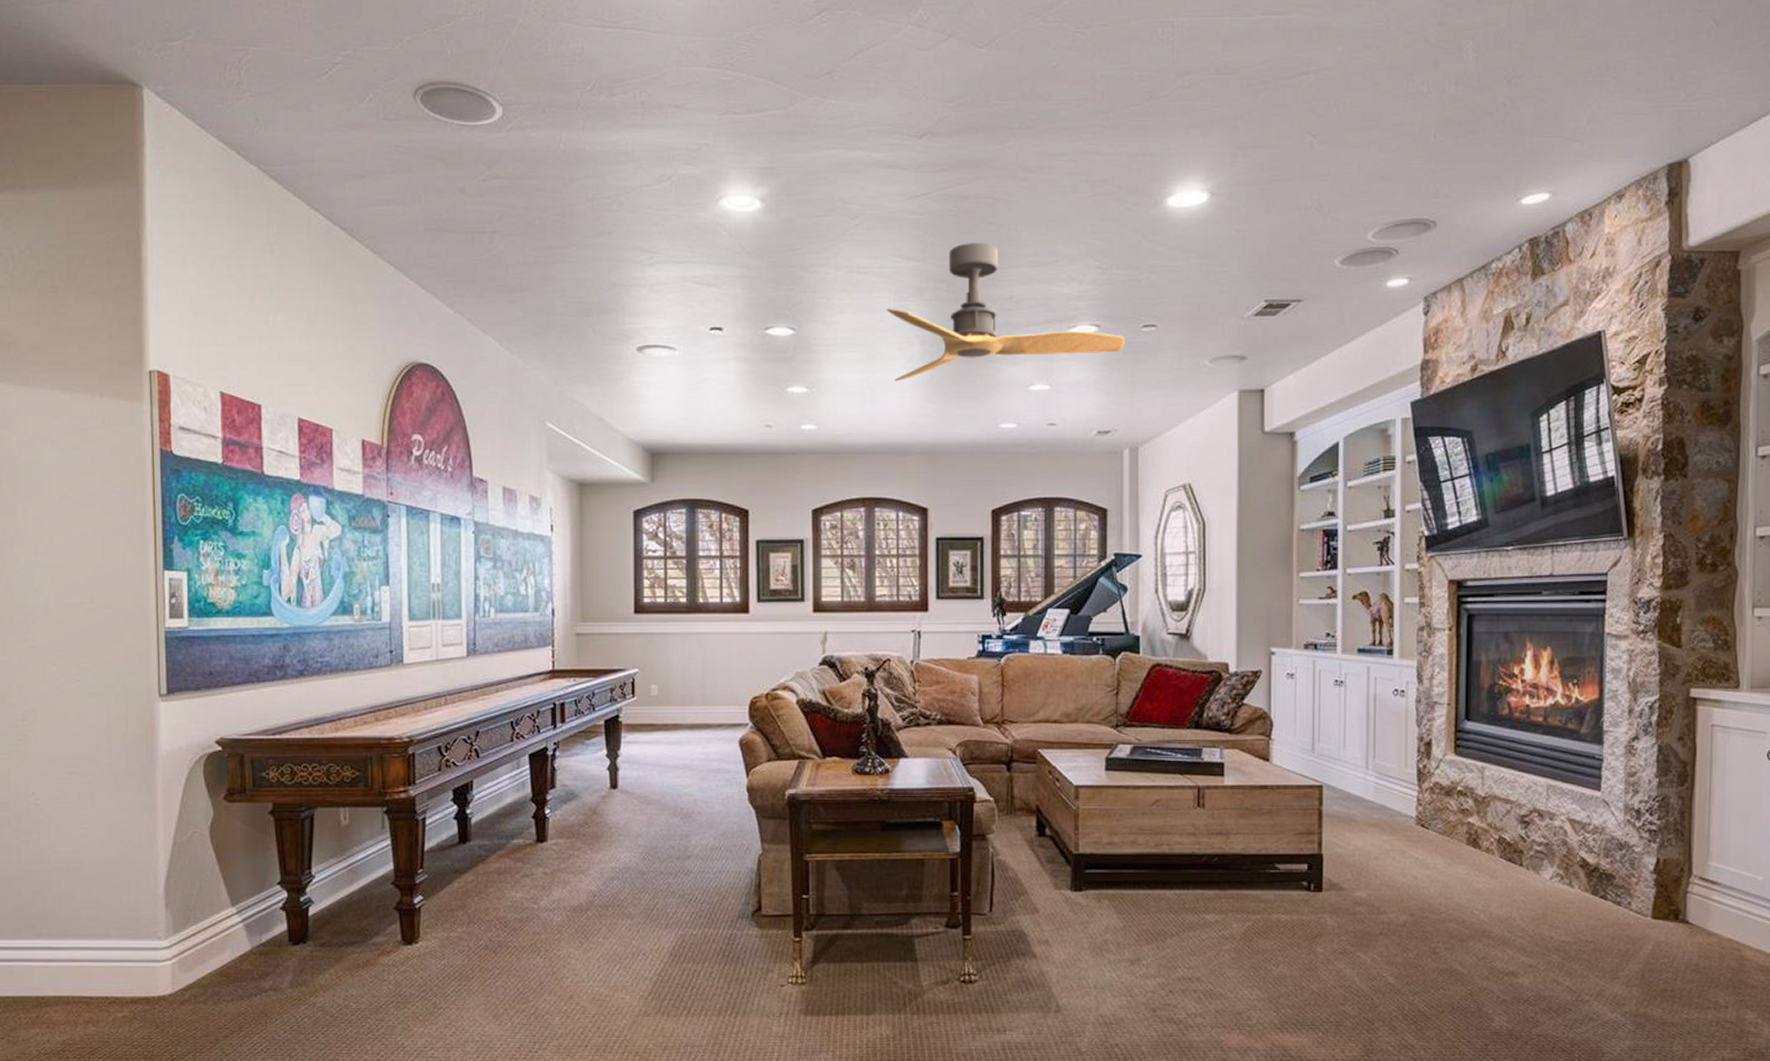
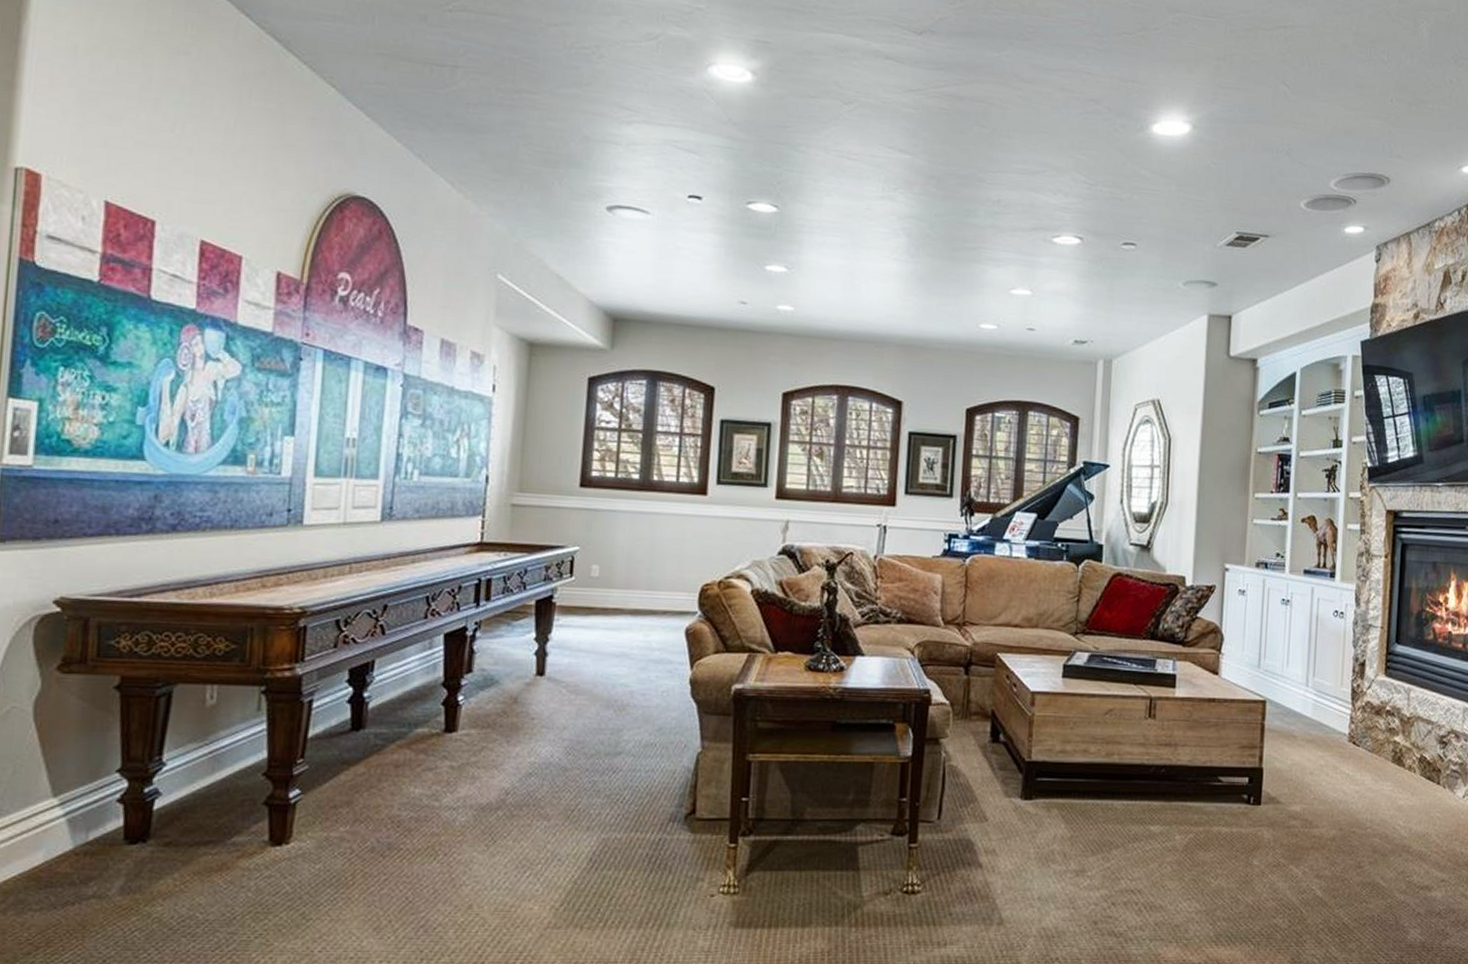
ceiling fan: present [886,243,1125,382] -> none [873,142,1106,272]

